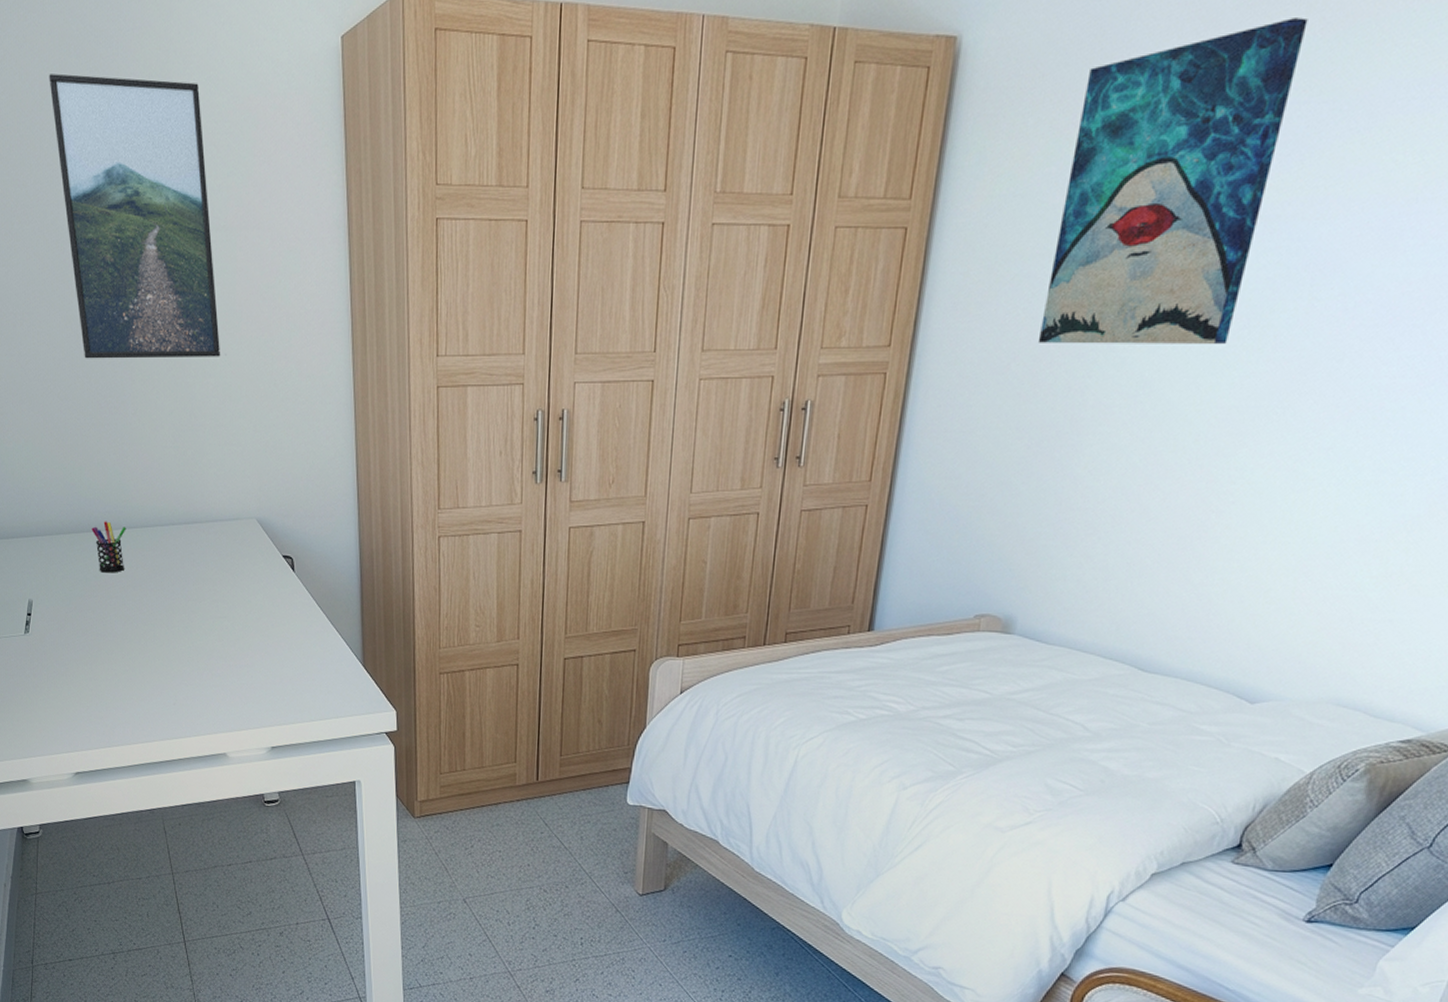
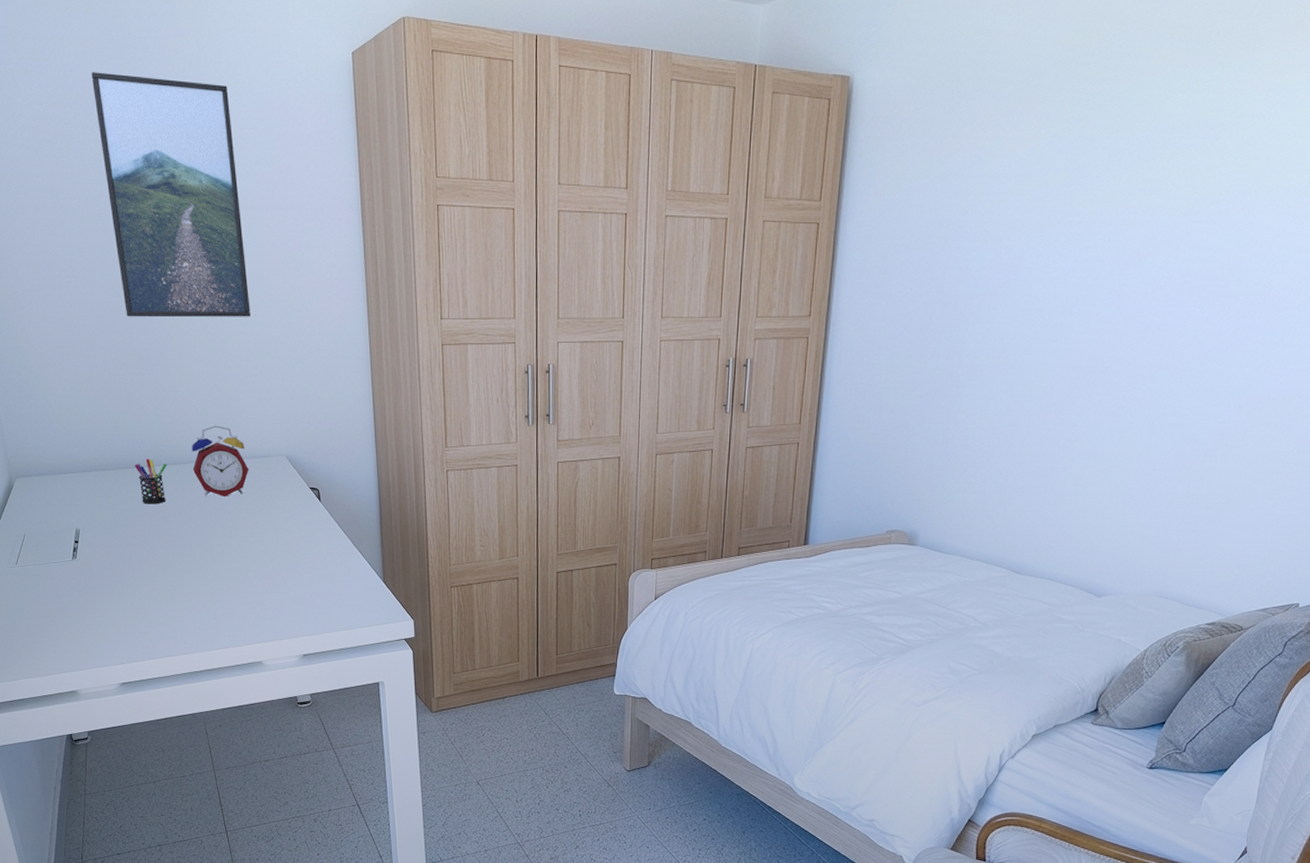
alarm clock: none [153,483,216,565] -> present [192,425,249,497]
wall art: present [1037,17,1308,344] -> none [923,75,1105,318]

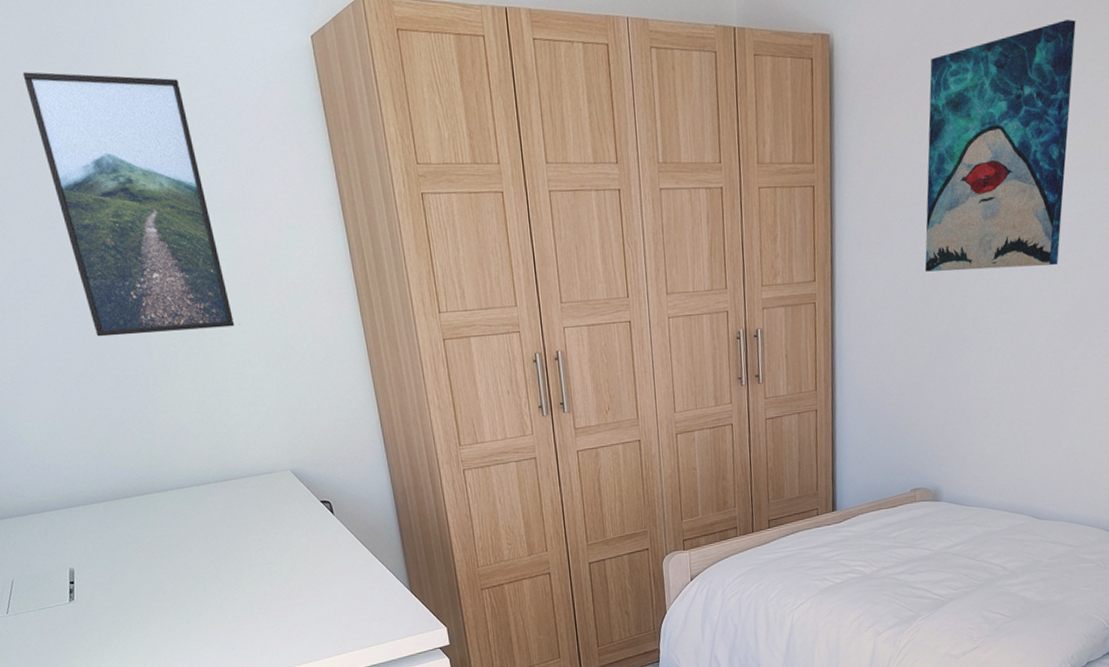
pen holder: present [134,458,167,504] -> none [126,486,165,535]
alarm clock: present [192,425,249,497] -> none [187,444,253,520]
wall art: none [923,75,1105,318] -> present [924,19,1076,272]

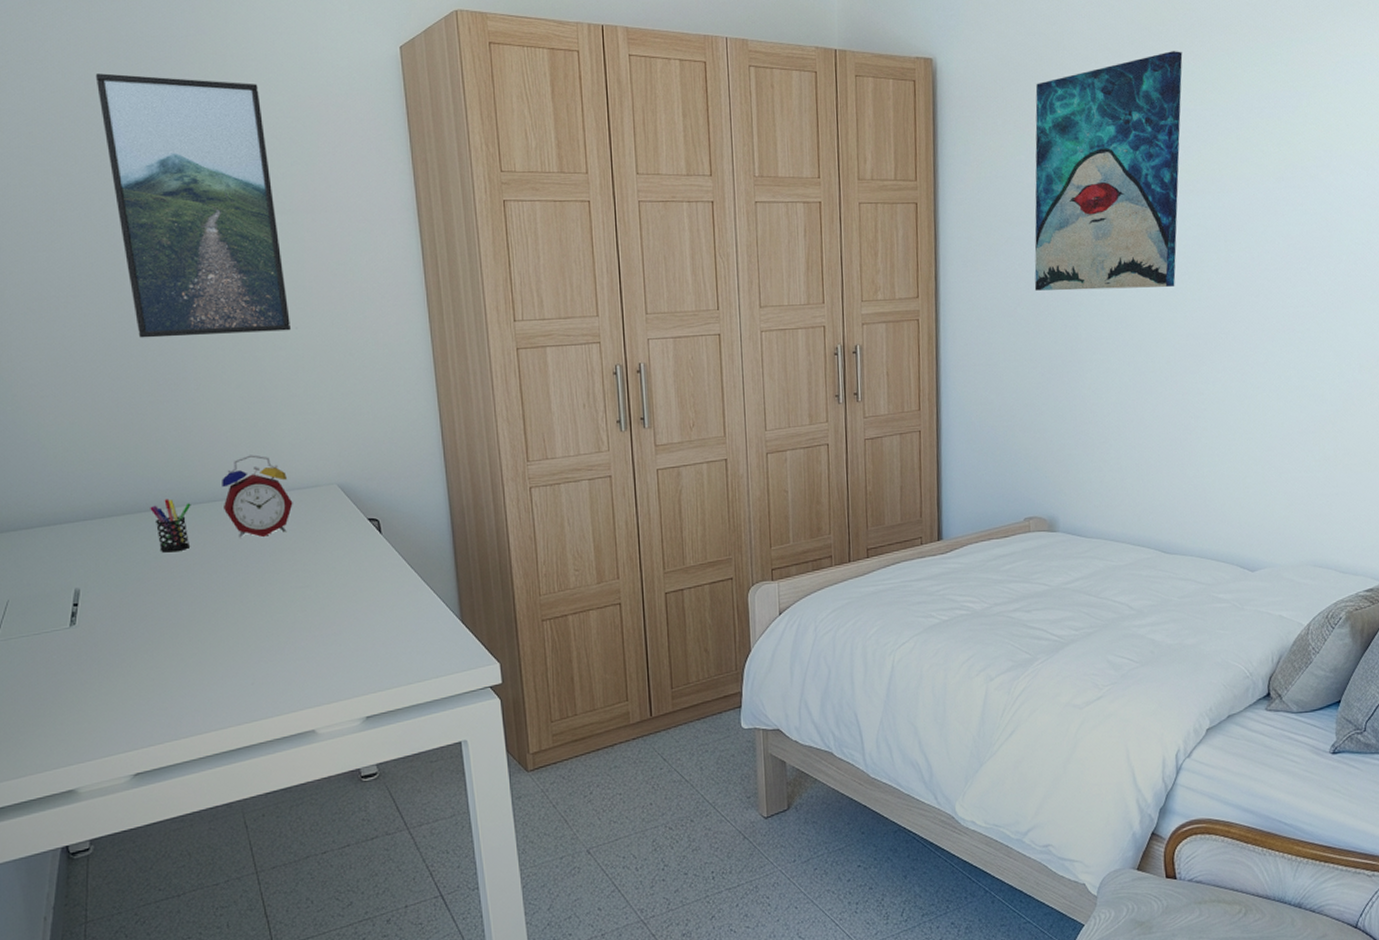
pen holder: none [126,486,165,535] -> present [150,499,191,553]
alarm clock: none [187,444,253,520] -> present [222,454,293,538]

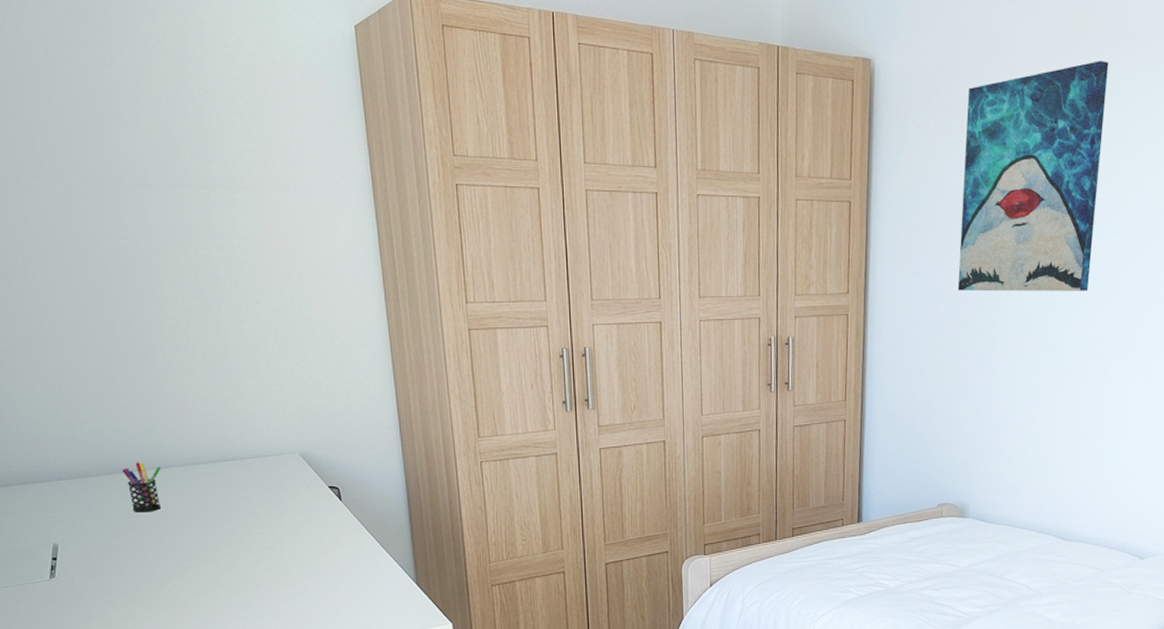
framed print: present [95,73,292,338] -> none [54,41,253,307]
alarm clock: present [222,454,293,538] -> none [189,423,258,501]

